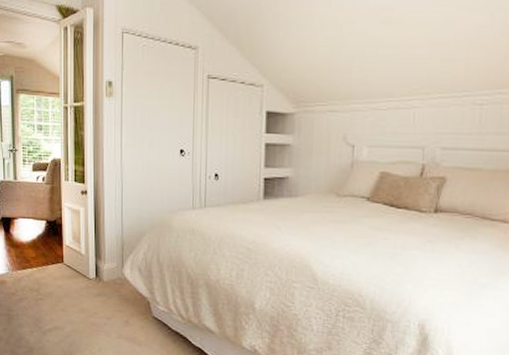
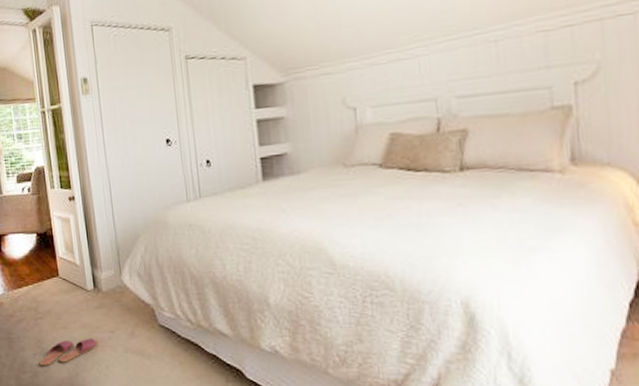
slippers: none [35,321,94,343] -> present [38,338,98,366]

